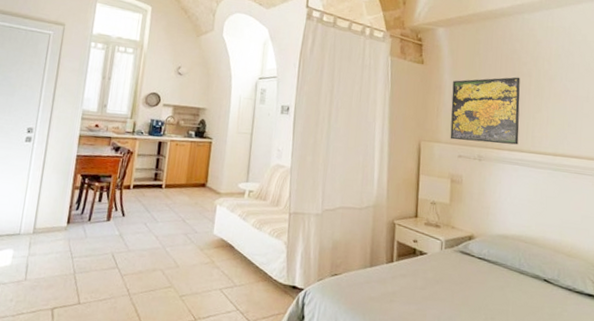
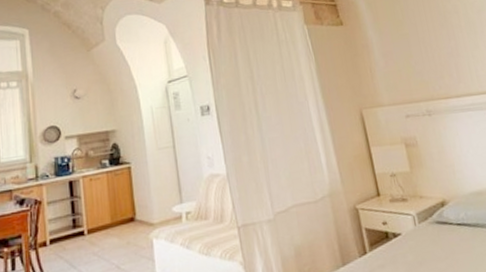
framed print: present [450,77,520,145] -> none [379,16,465,100]

